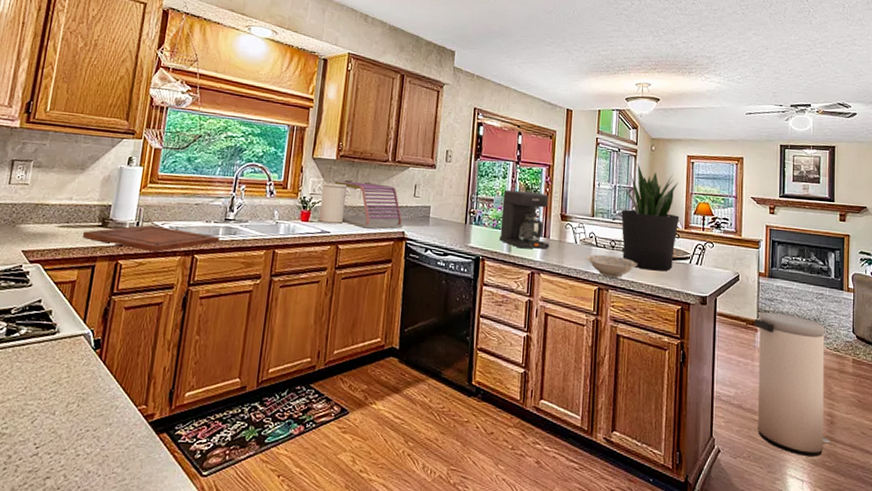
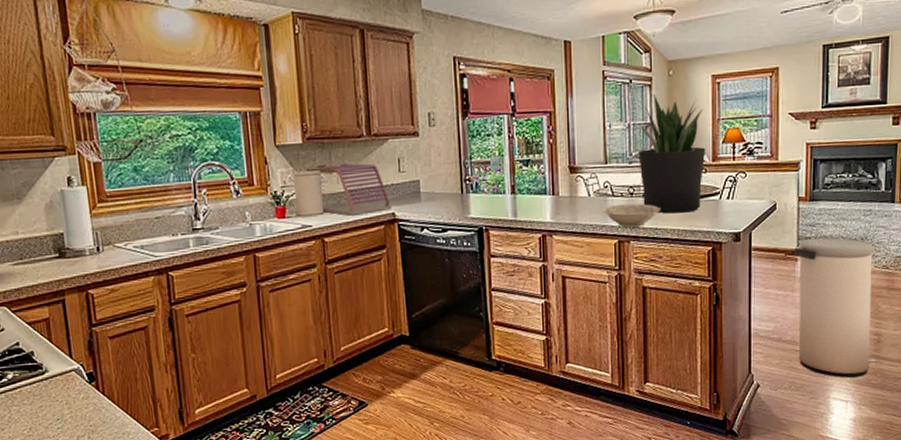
cutting board: present [82,225,220,253] -> none [40,247,192,277]
coffee maker: present [499,189,550,249] -> none [500,145,560,212]

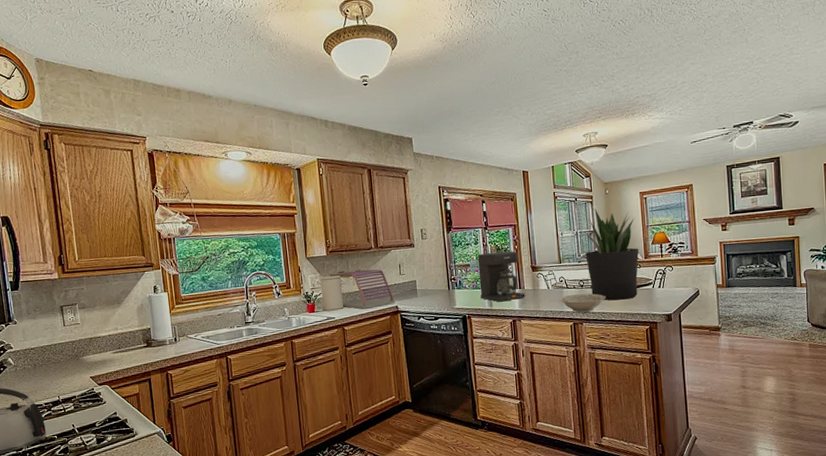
coffee maker: none [500,145,560,212] -> present [477,251,526,302]
pedal bin: present [795,237,878,378] -> none [717,316,795,431]

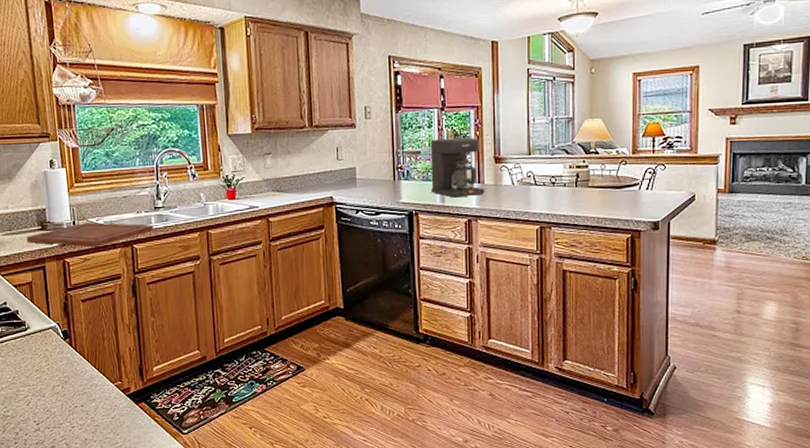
cutting board: none [133,337,245,360] -> present [26,222,154,248]
canister: present [319,275,343,311] -> none [242,157,269,198]
dish rack: present [325,269,396,309] -> none [249,152,331,199]
bowl: present [558,293,607,313] -> none [524,192,582,215]
planter: present [584,209,639,301] -> none [561,91,626,202]

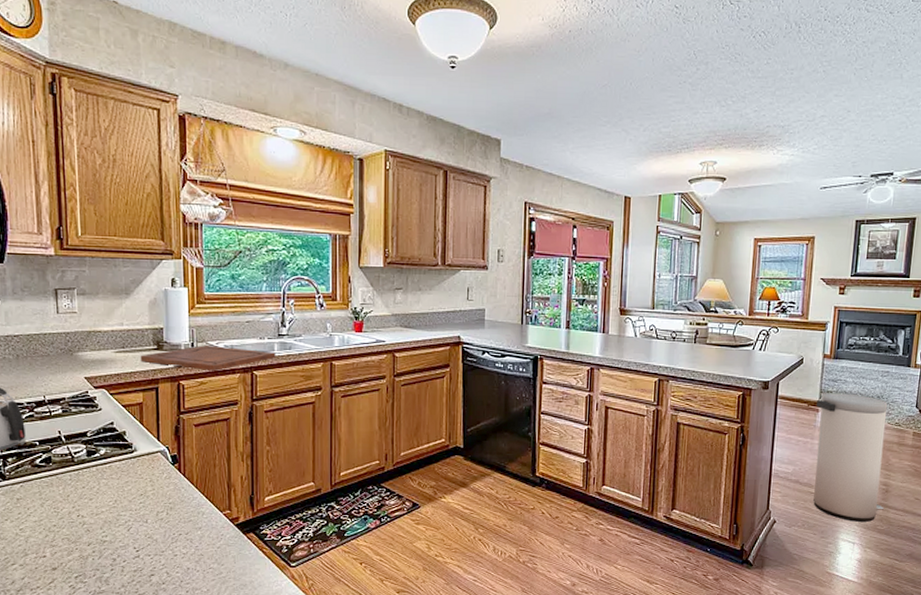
coffee maker: present [430,137,485,198] -> none [557,286,609,346]
pedal bin: none [713,228,796,364] -> present [813,393,888,522]

